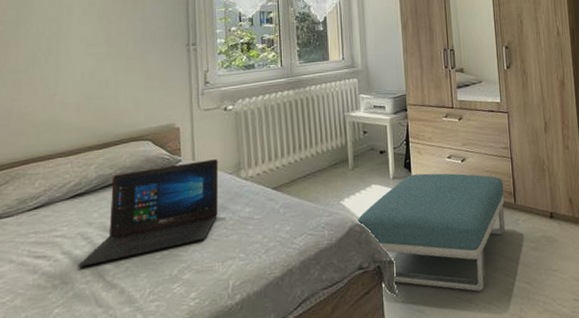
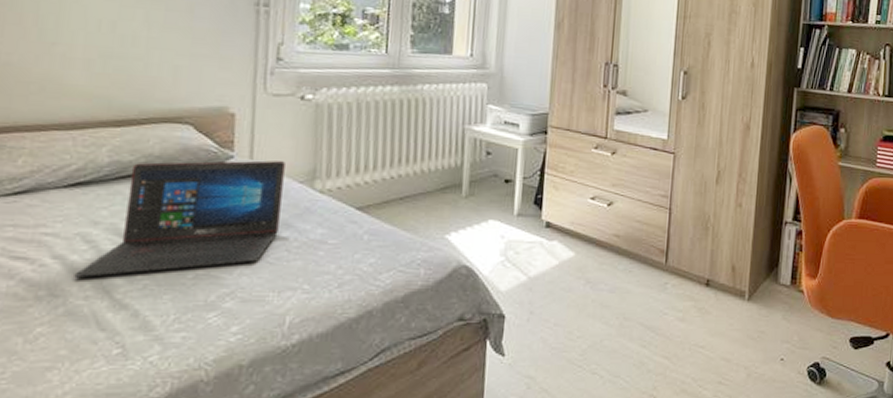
footstool: present [356,173,506,292] -> none [462,213,656,361]

